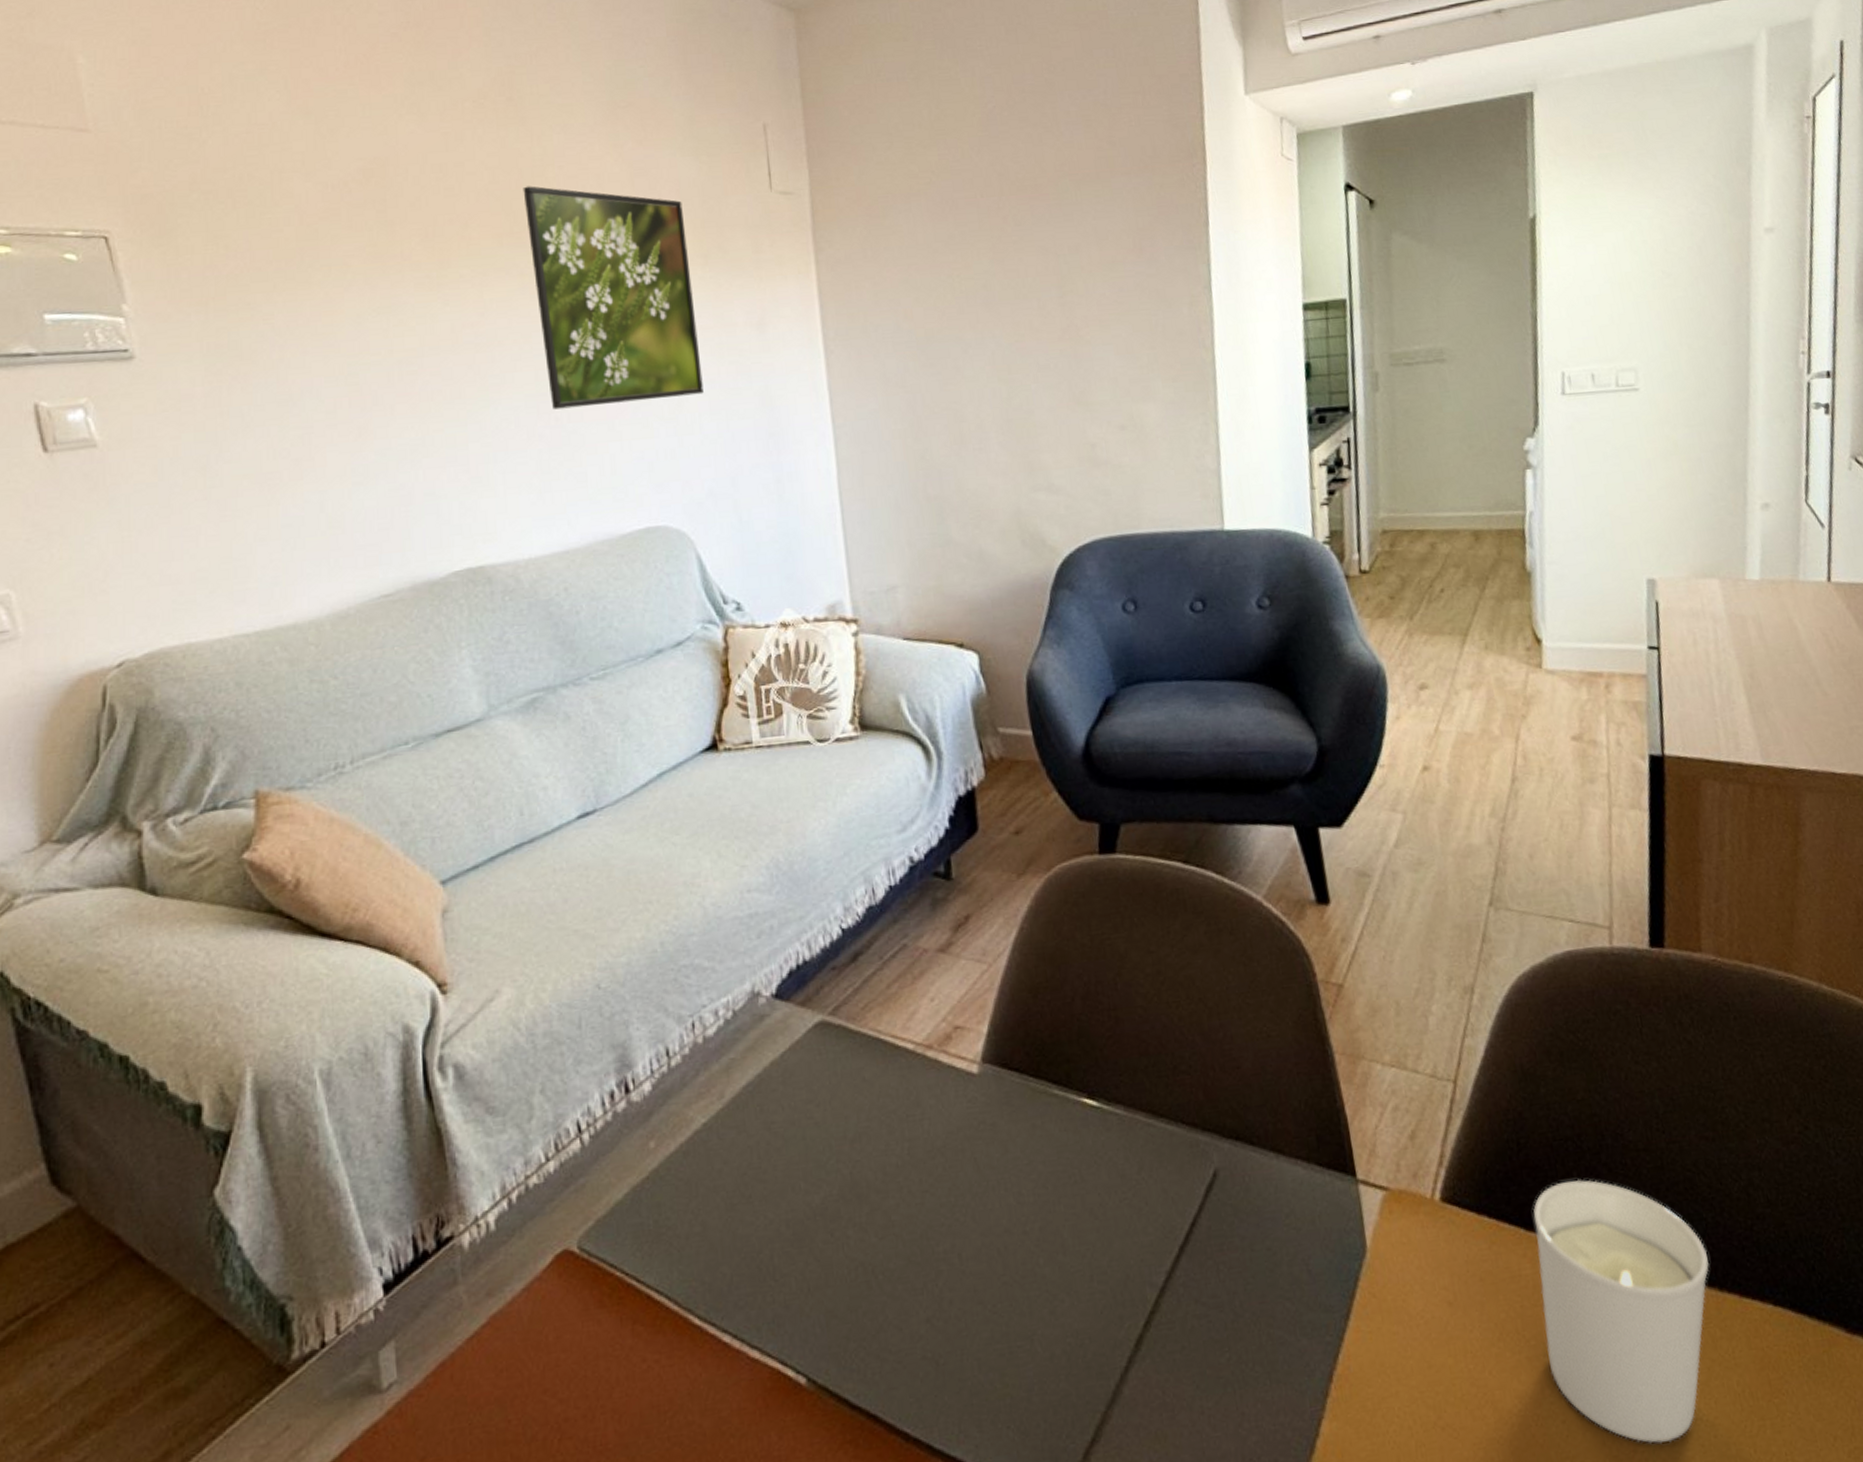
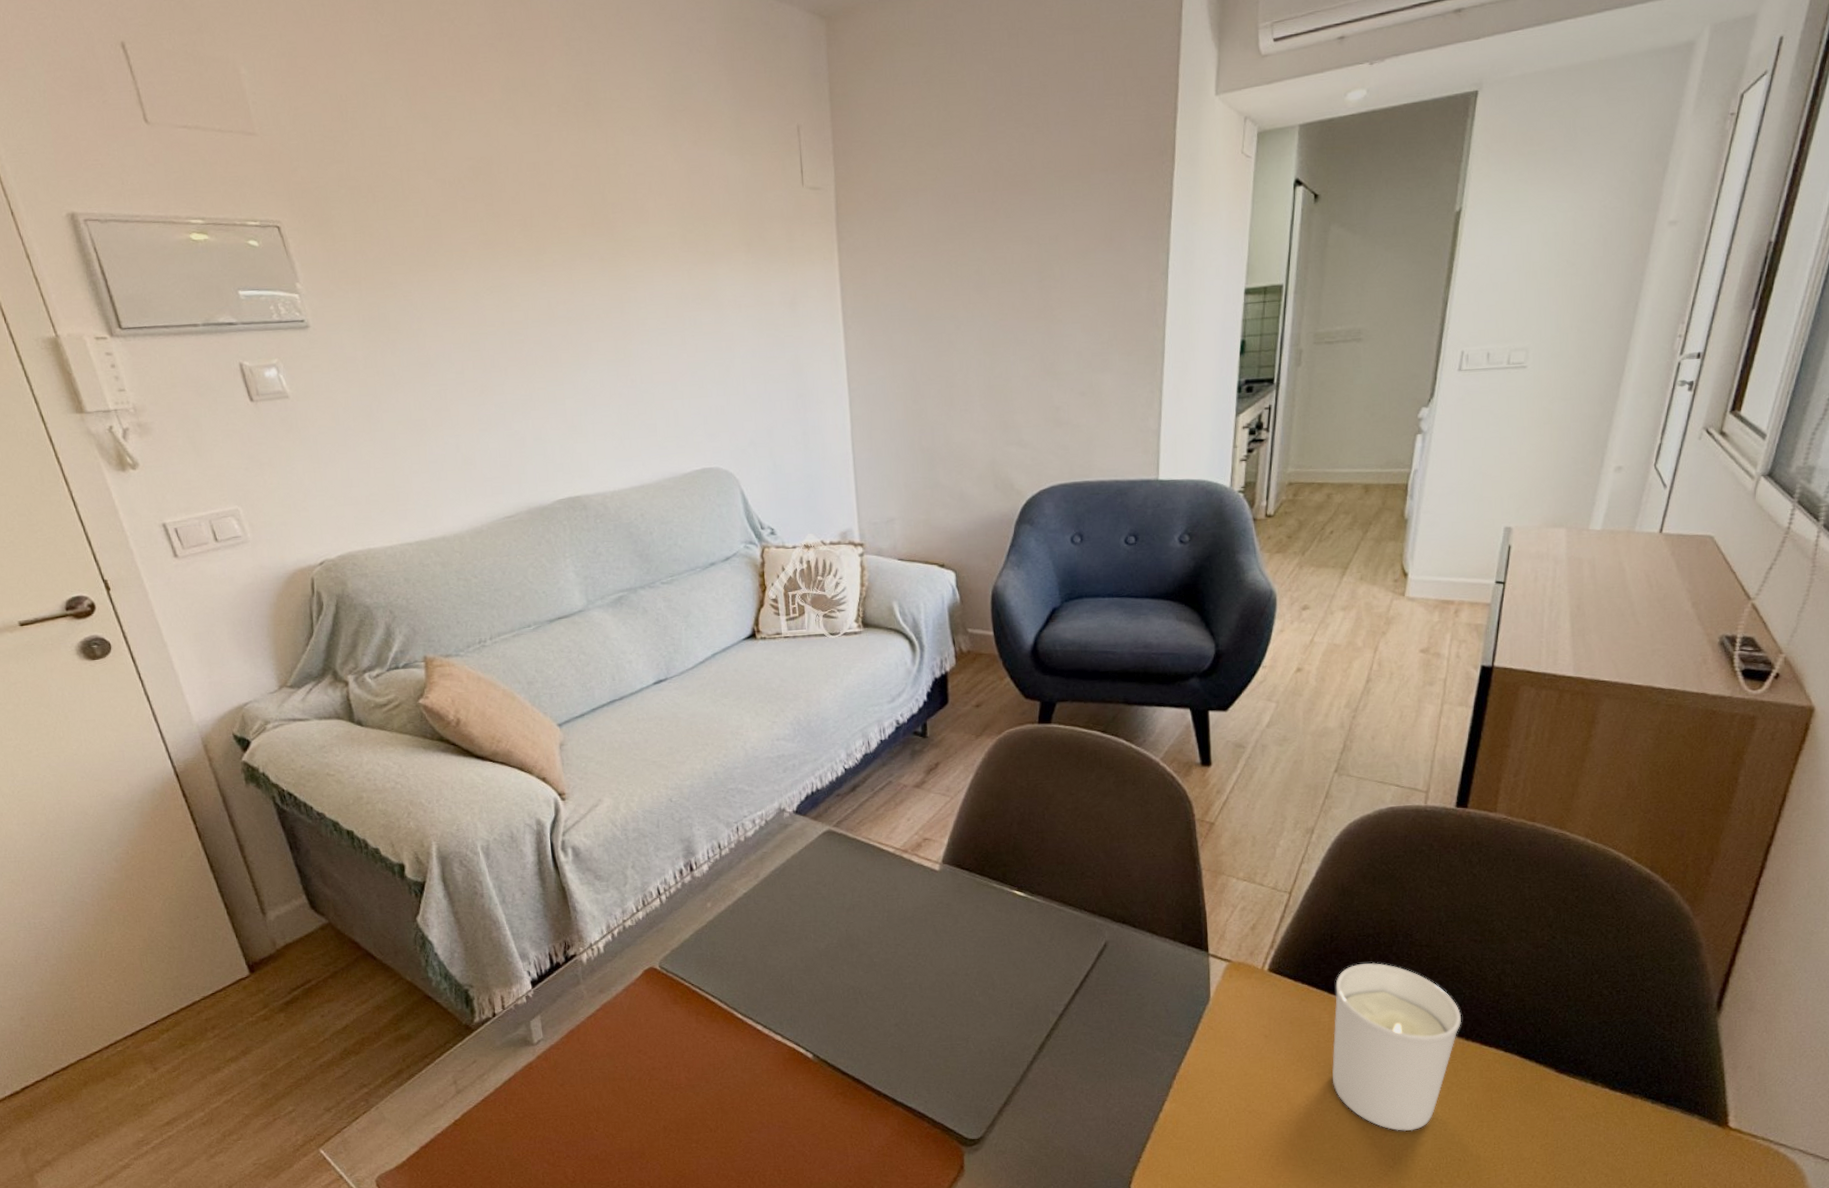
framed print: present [523,186,704,410] -> none [600,182,747,373]

